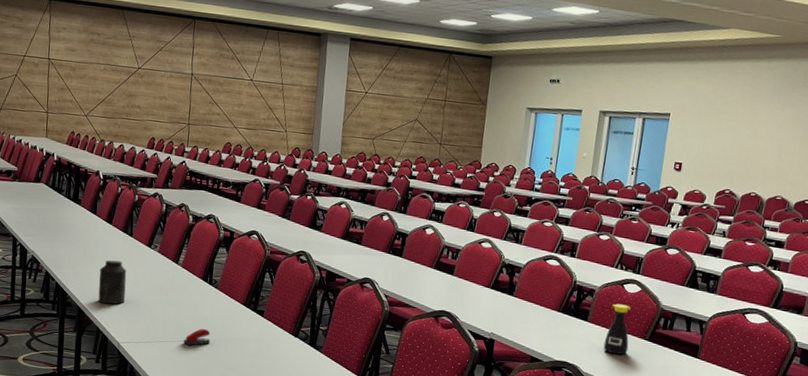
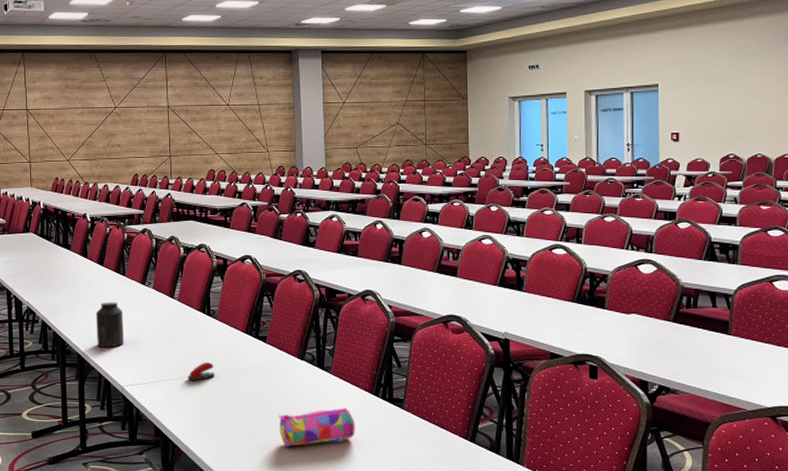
bottle: present [603,304,632,355] -> none [626,287,653,341]

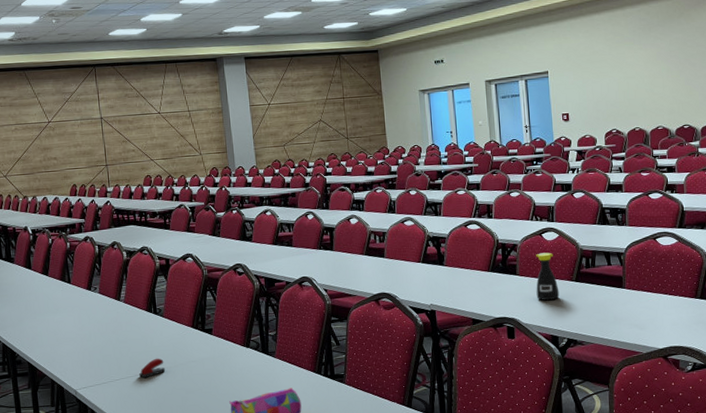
canister: present [96,302,125,348] -> none [44,309,75,355]
bottle: none [626,287,653,341] -> present [536,252,560,301]

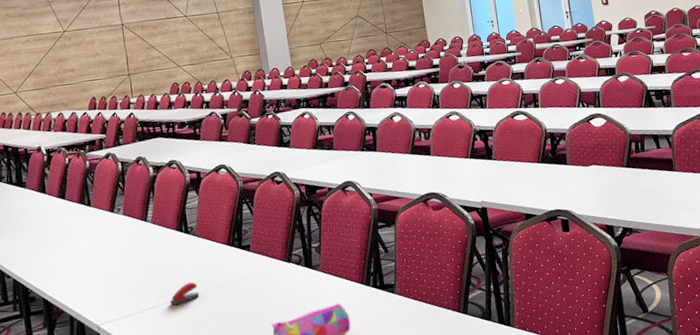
bottle: present [536,252,560,301] -> none [585,139,612,190]

